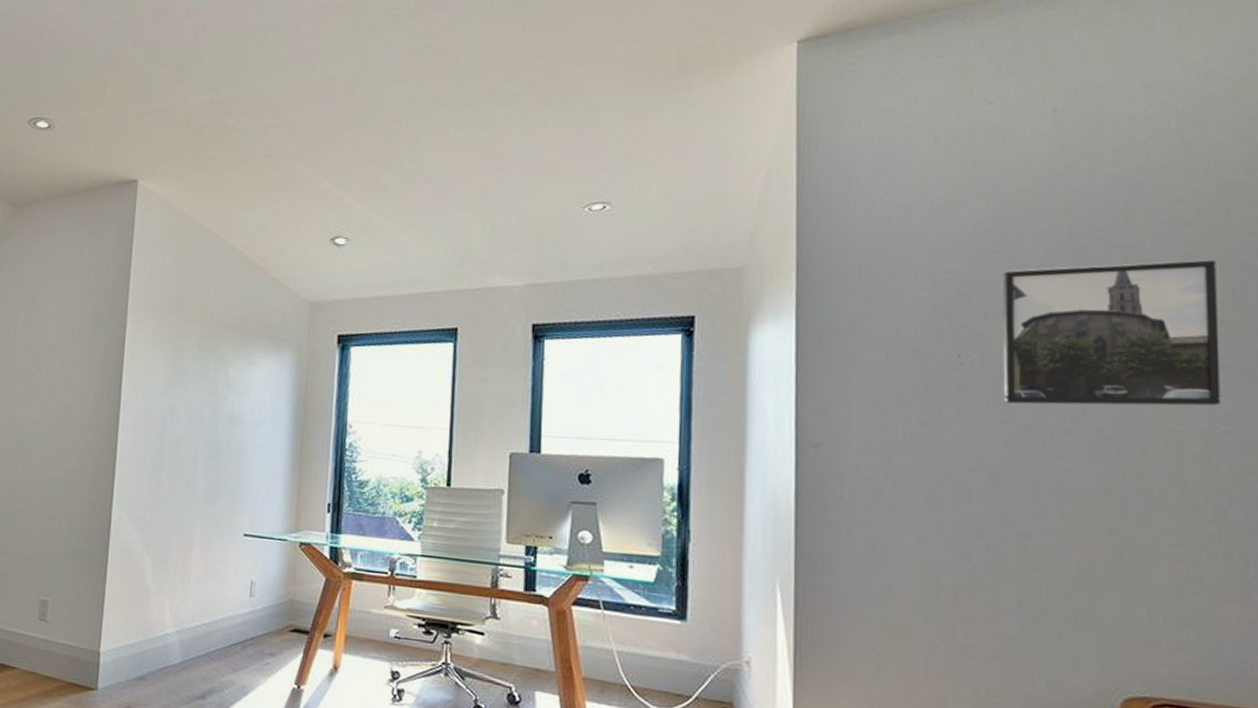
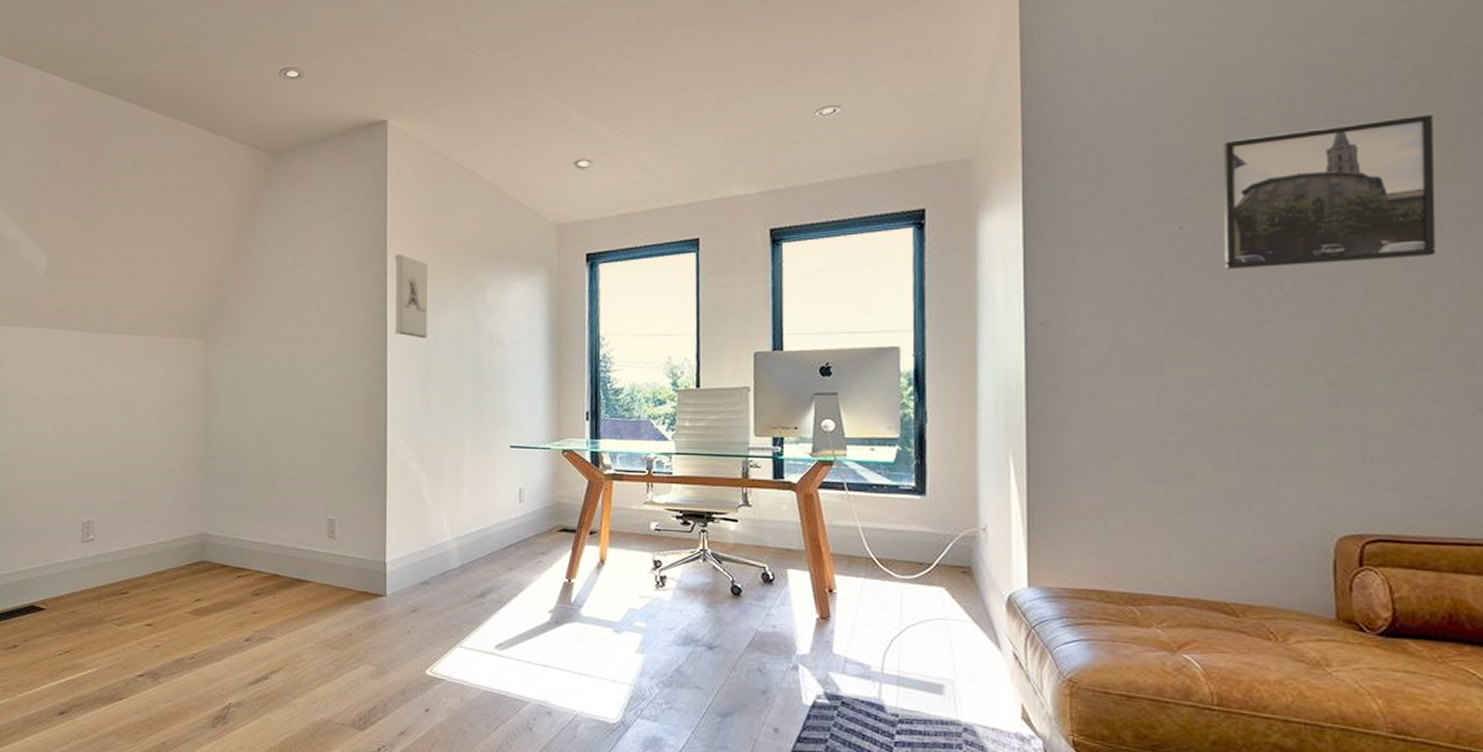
wall sculpture: none [129,320,170,412] -> present [394,254,429,339]

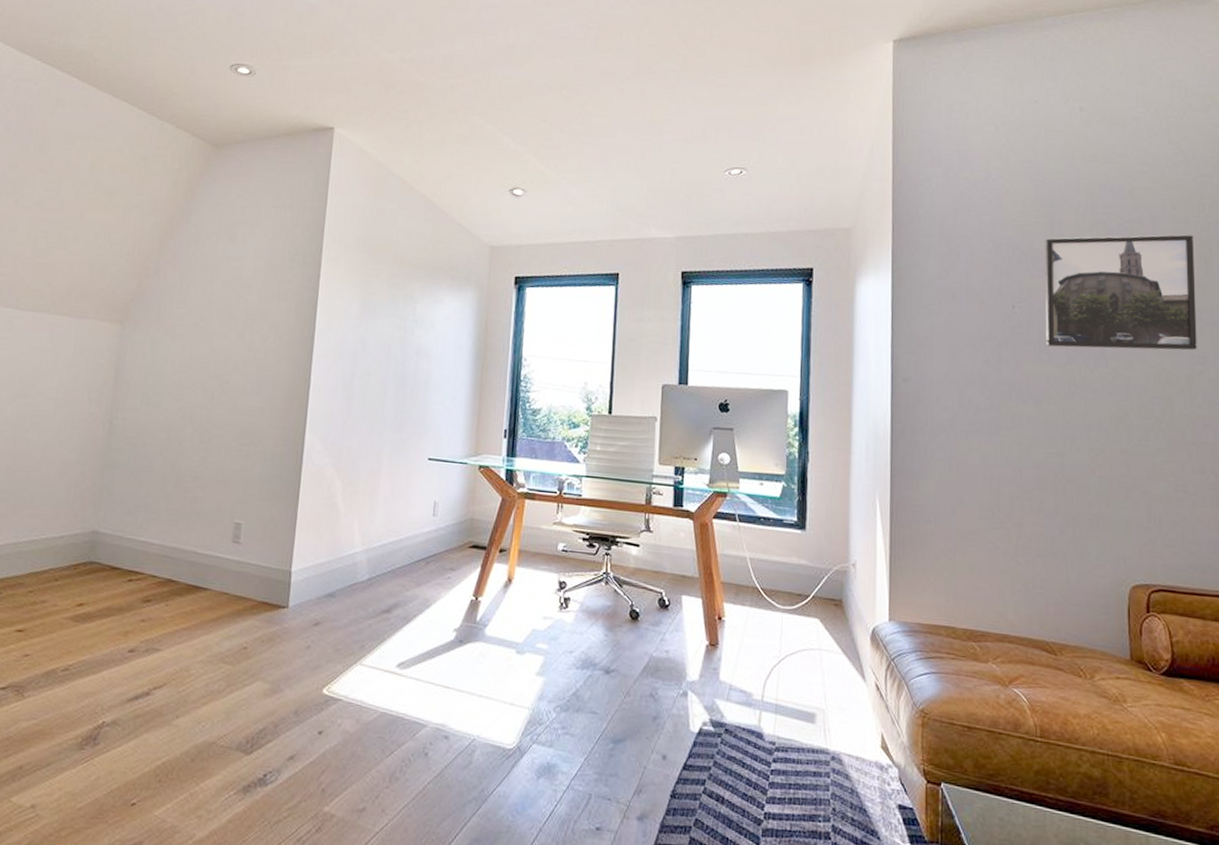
wall sculpture: present [394,254,429,339] -> none [323,258,362,344]

